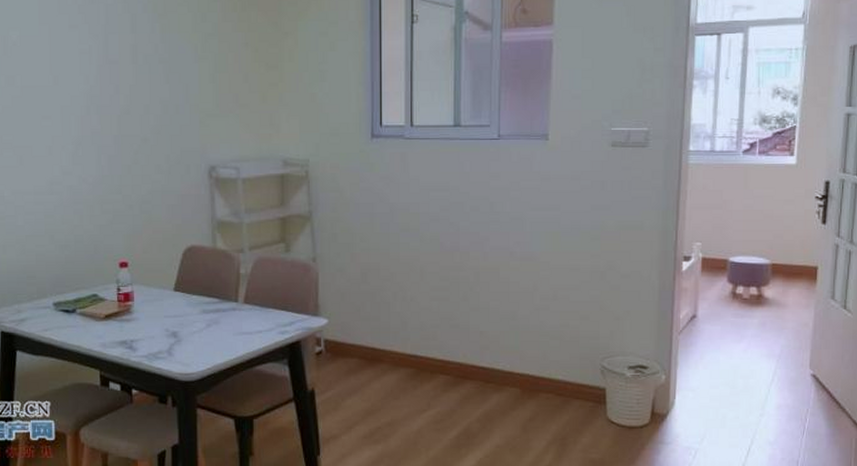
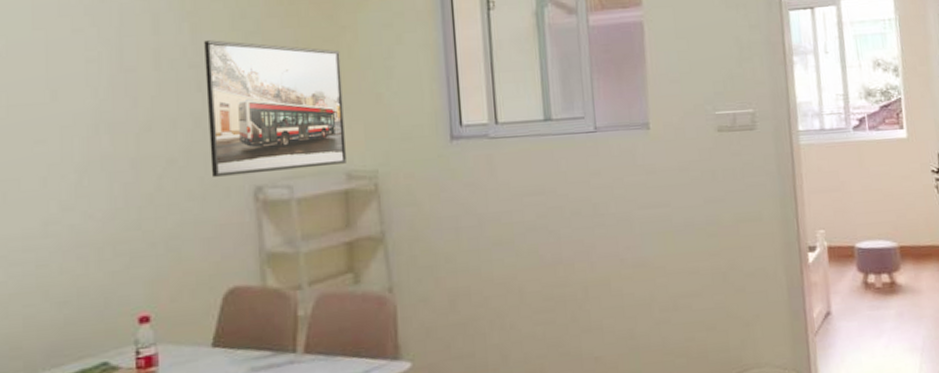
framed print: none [172,40,283,156] -> present [204,40,346,177]

